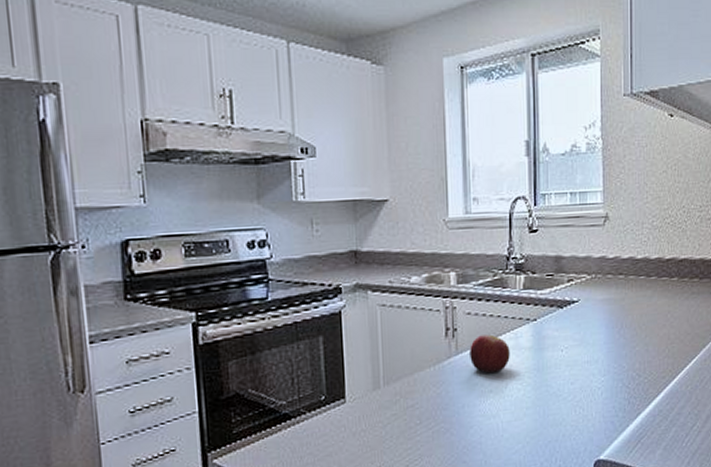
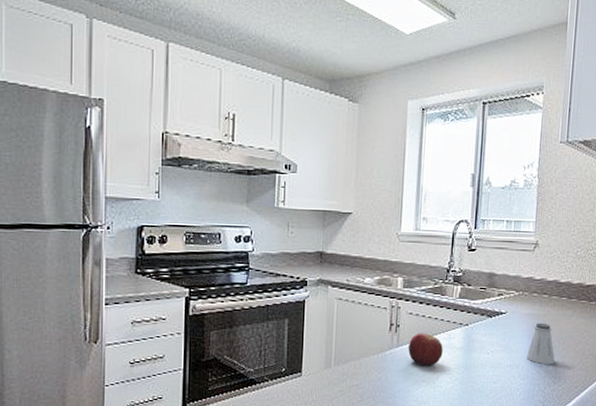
saltshaker: none [606,308,639,356] -> present [527,322,556,364]

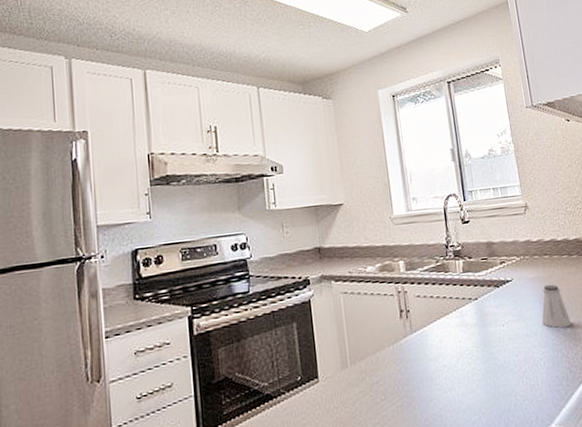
apple: present [408,333,443,366] -> none [422,314,458,350]

